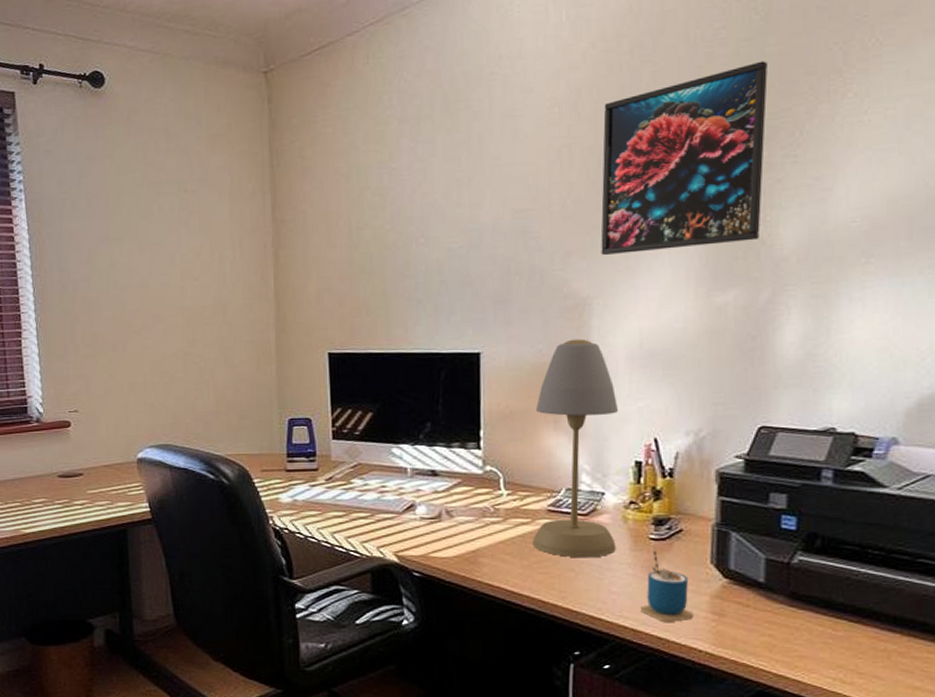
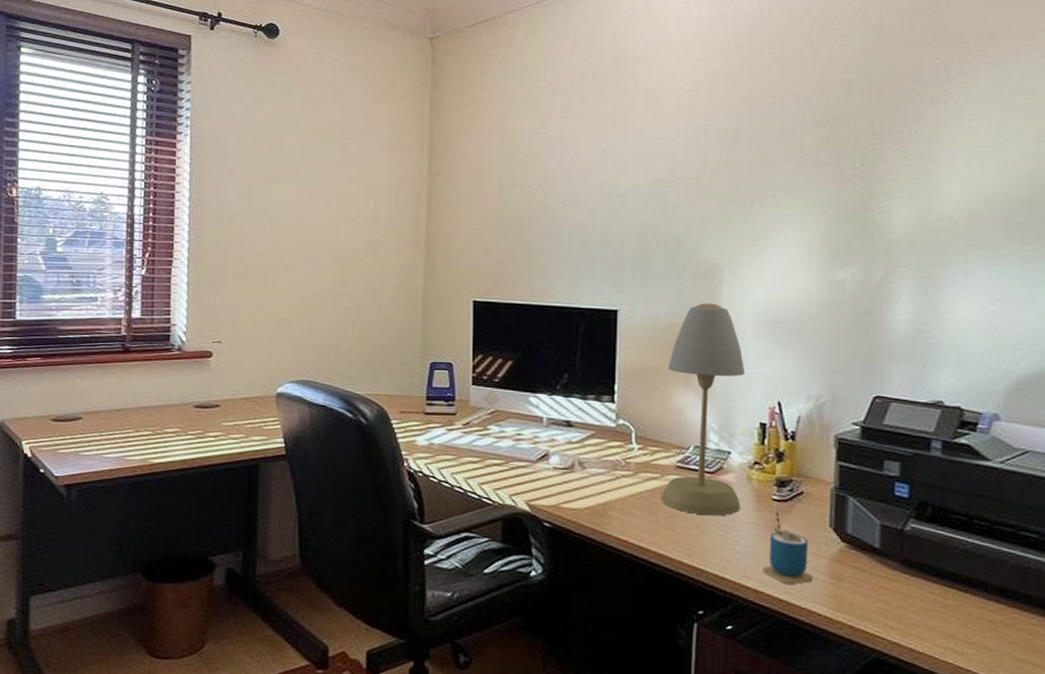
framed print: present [601,61,769,256] -> none [732,67,881,228]

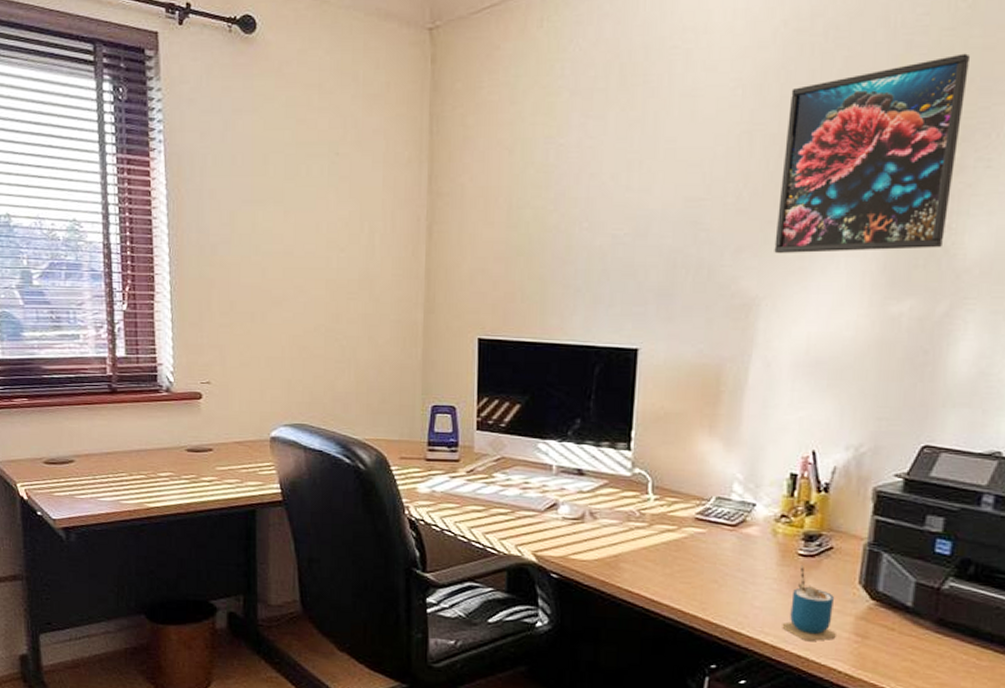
table lamp: present [660,303,744,516] -> none [676,341,778,570]
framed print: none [732,67,881,228] -> present [774,53,971,254]

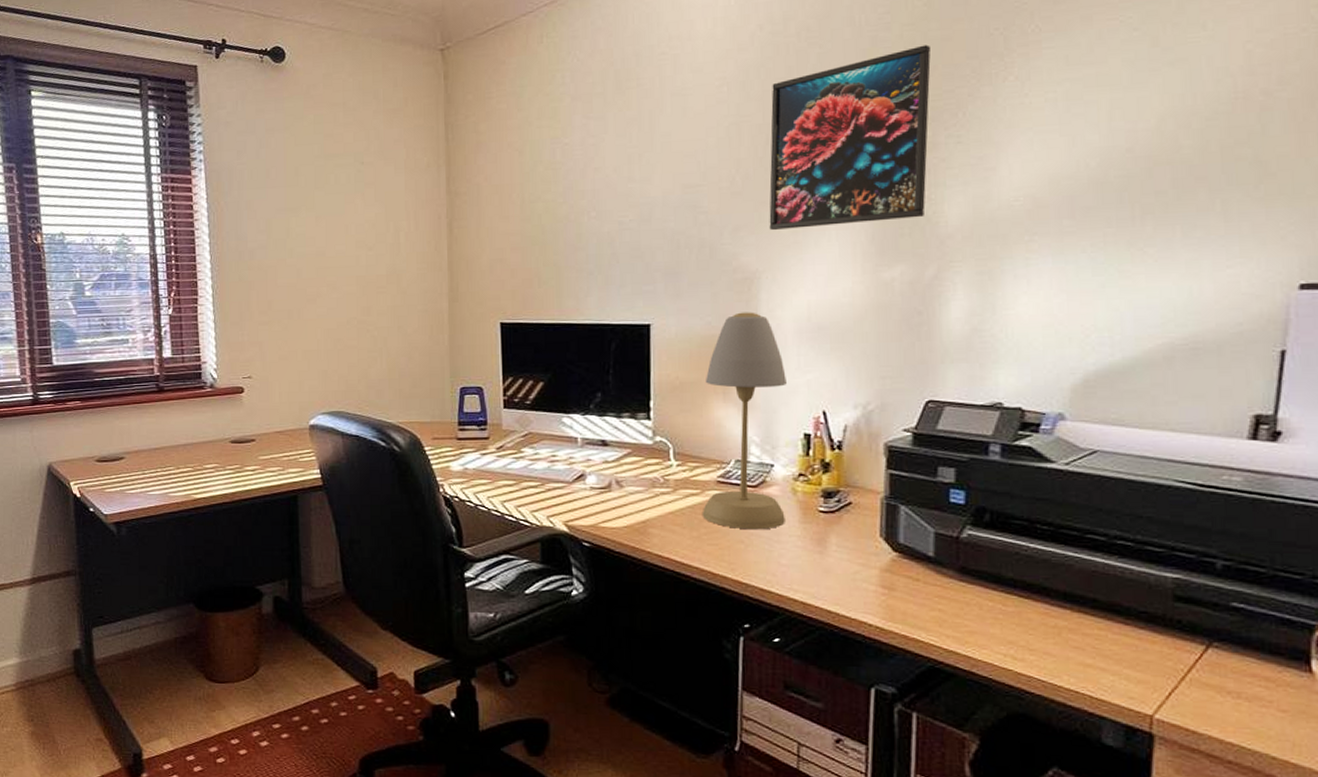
table lamp: none [676,341,778,570] -> present [702,312,786,530]
cup: present [782,565,836,641] -> none [810,521,863,595]

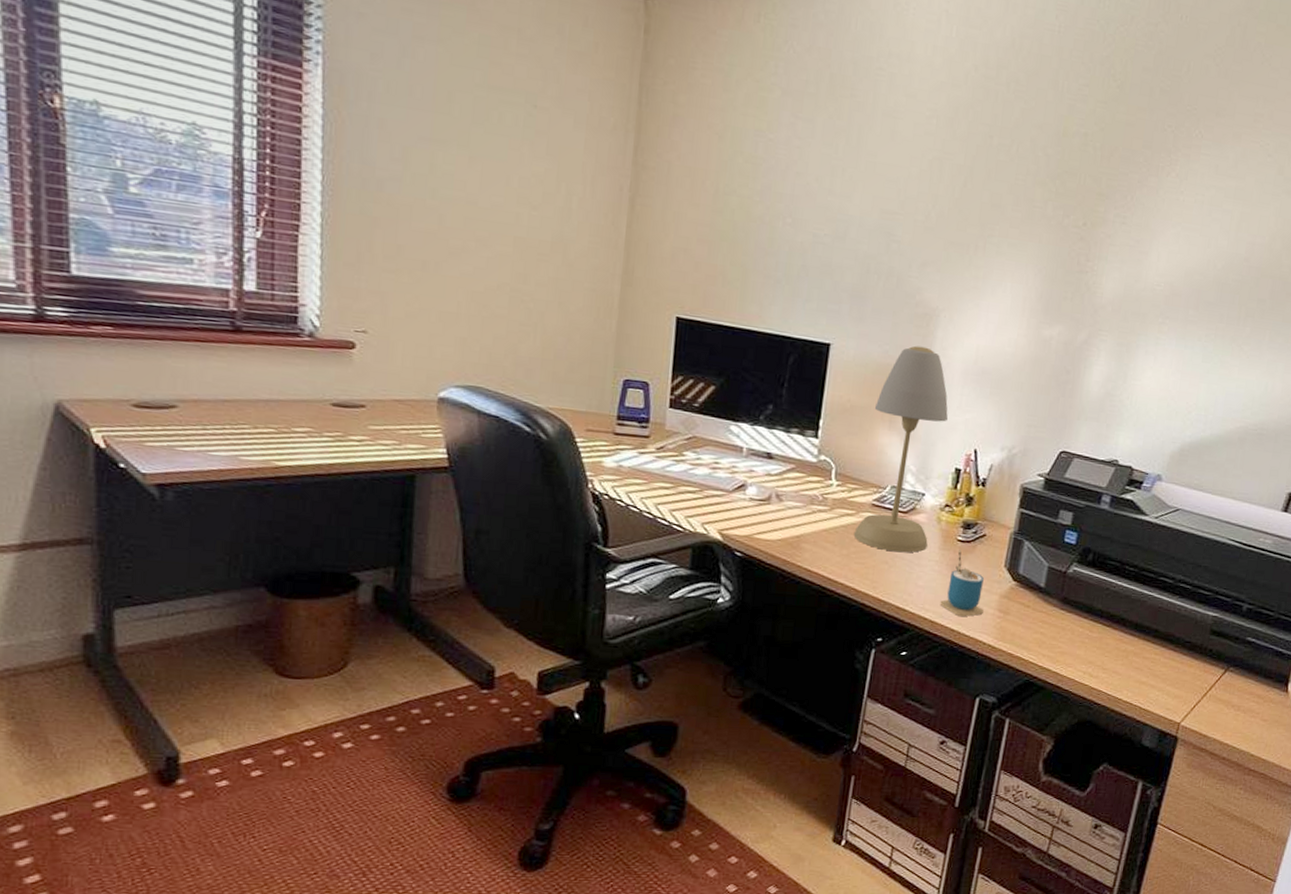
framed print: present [769,44,932,231] -> none [954,124,1117,286]
cup: none [810,521,863,595] -> present [940,550,984,616]

